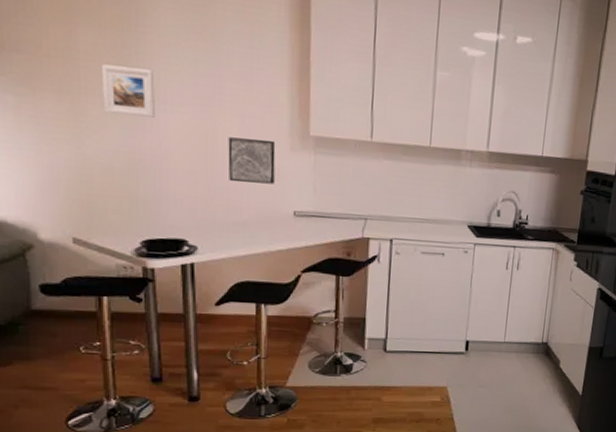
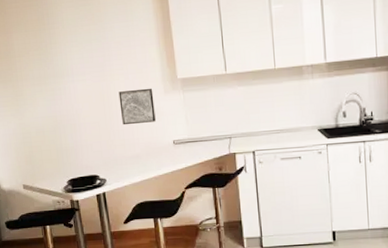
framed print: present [102,64,155,118] -> none [30,54,67,90]

